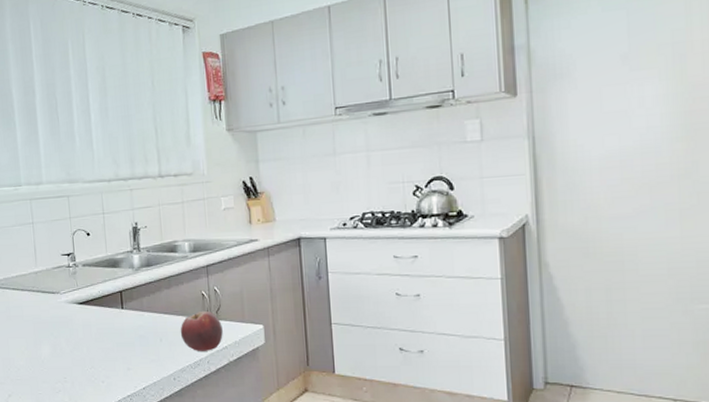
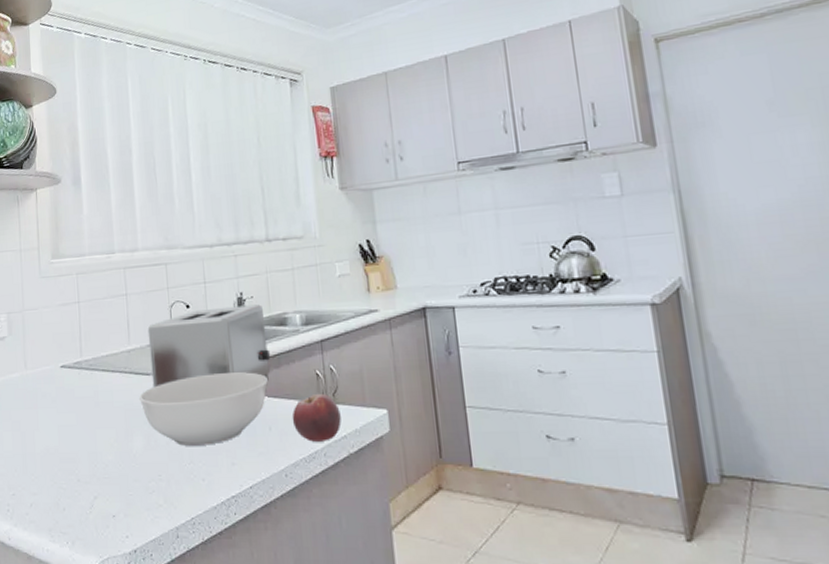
bowl: none [46,292,160,354] -> present [139,372,269,446]
toaster: none [52,233,162,305] -> present [147,304,271,388]

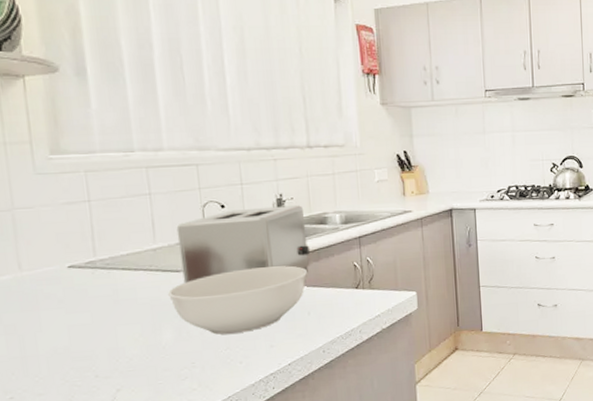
fruit: present [291,394,342,442] -> none [330,282,376,322]

